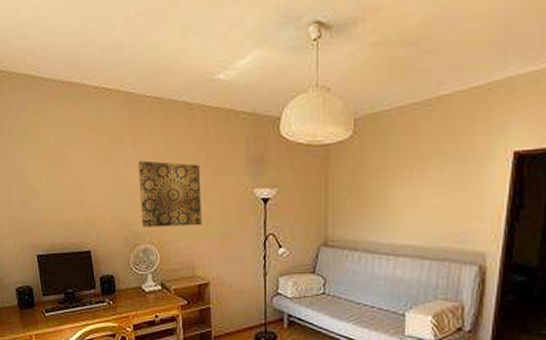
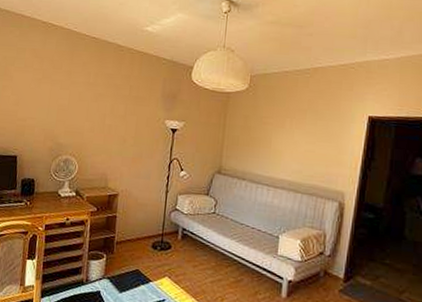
wall art: present [138,160,202,227] -> none [66,86,123,145]

